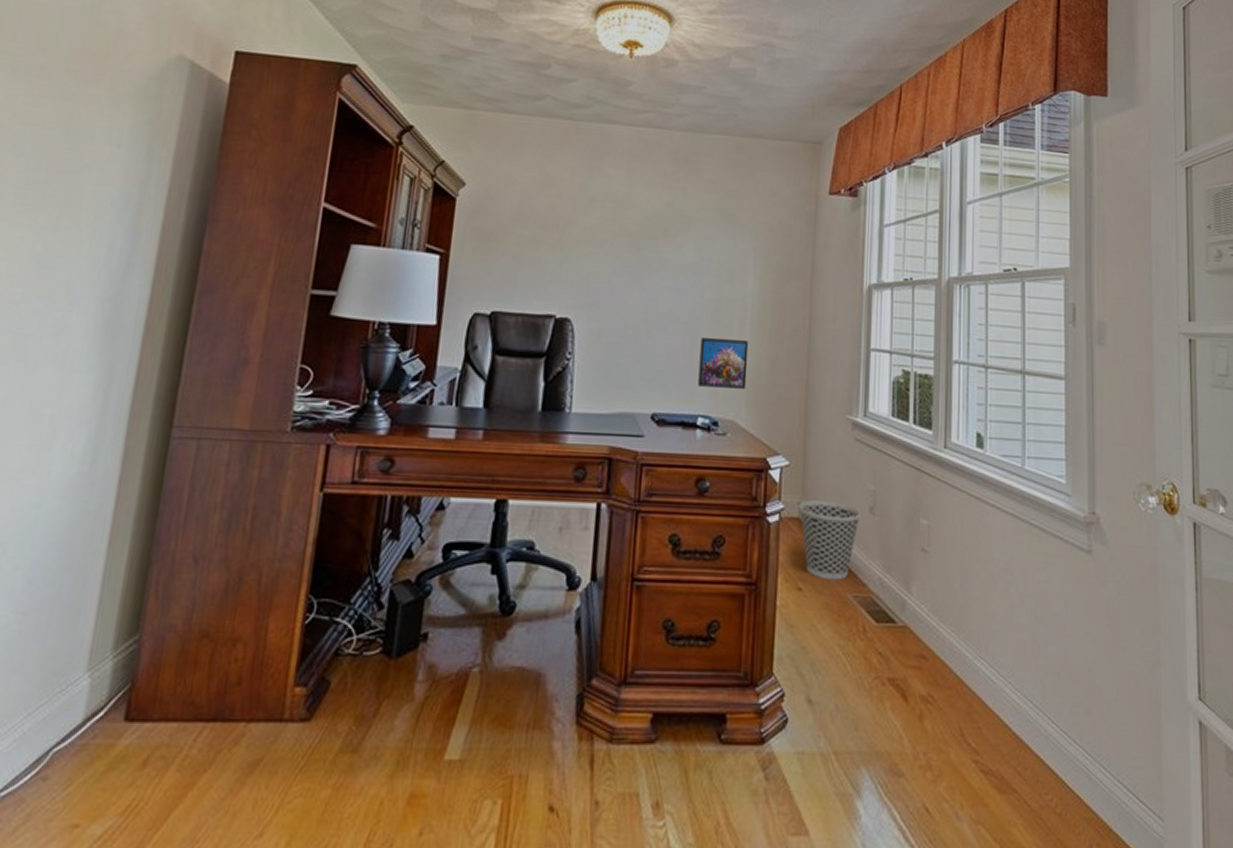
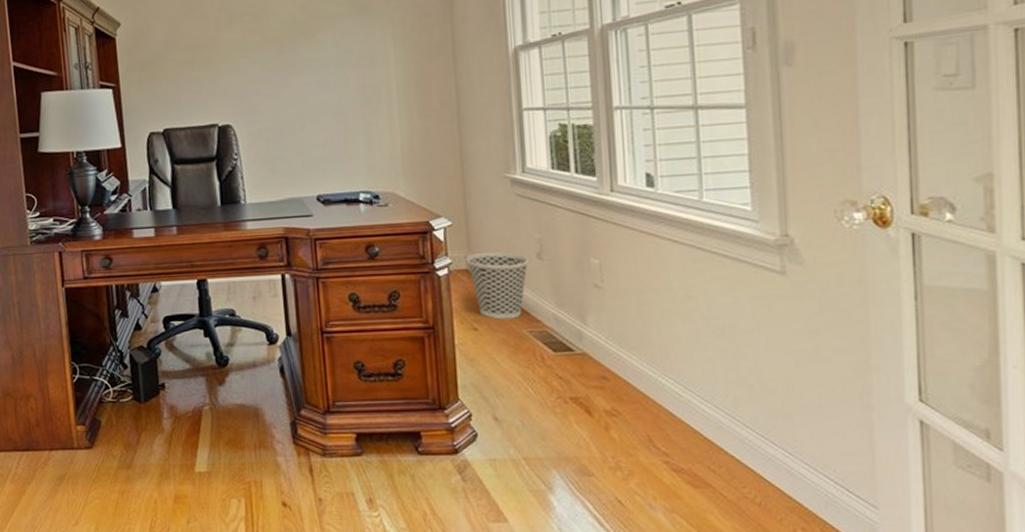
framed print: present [698,336,749,389] -> none [352,120,401,167]

